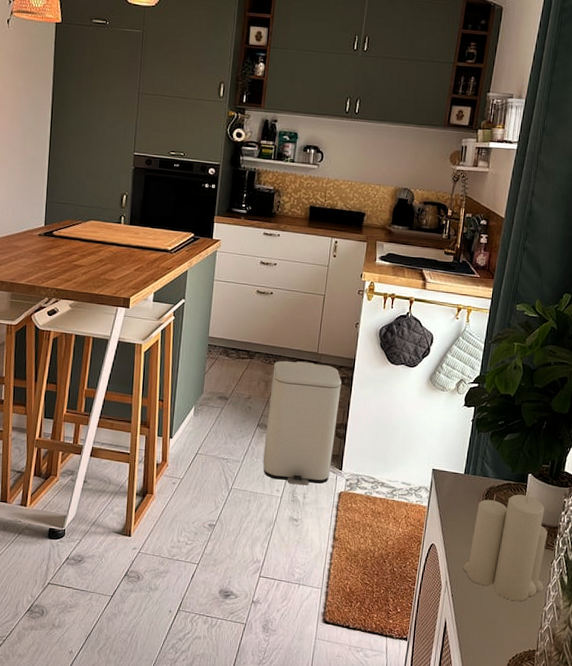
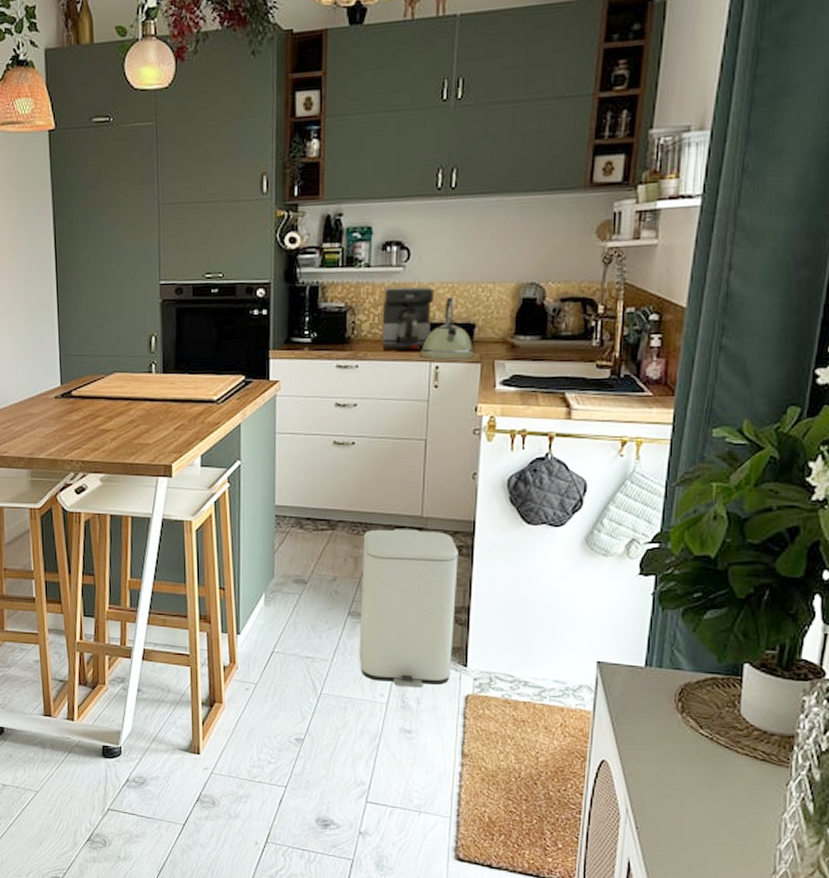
coffee maker: none [297,178,338,228] -> present [381,286,434,351]
kettle: none [324,191,363,239] -> present [420,296,475,361]
candle: present [463,491,548,602] -> none [650,688,779,837]

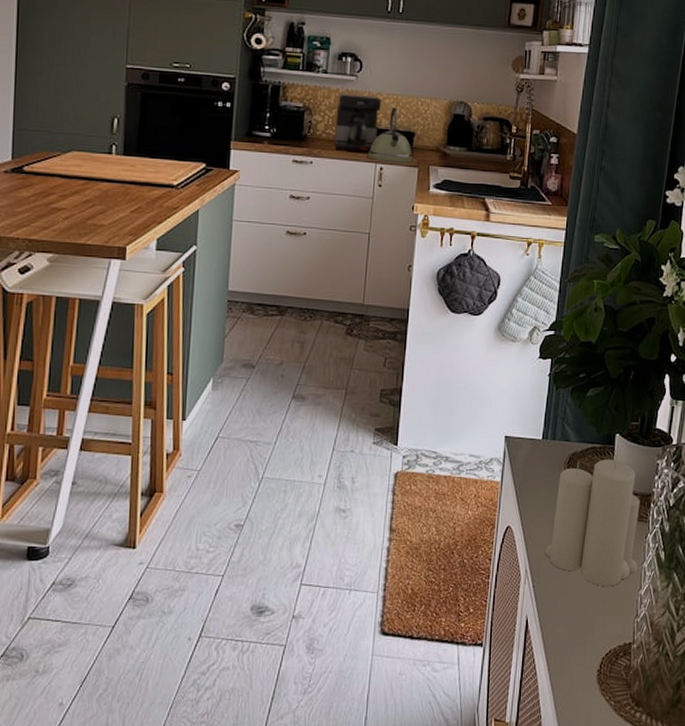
pedal bin: present [359,529,458,688] -> none [300,315,394,468]
candle: none [650,688,779,837] -> present [544,455,640,587]

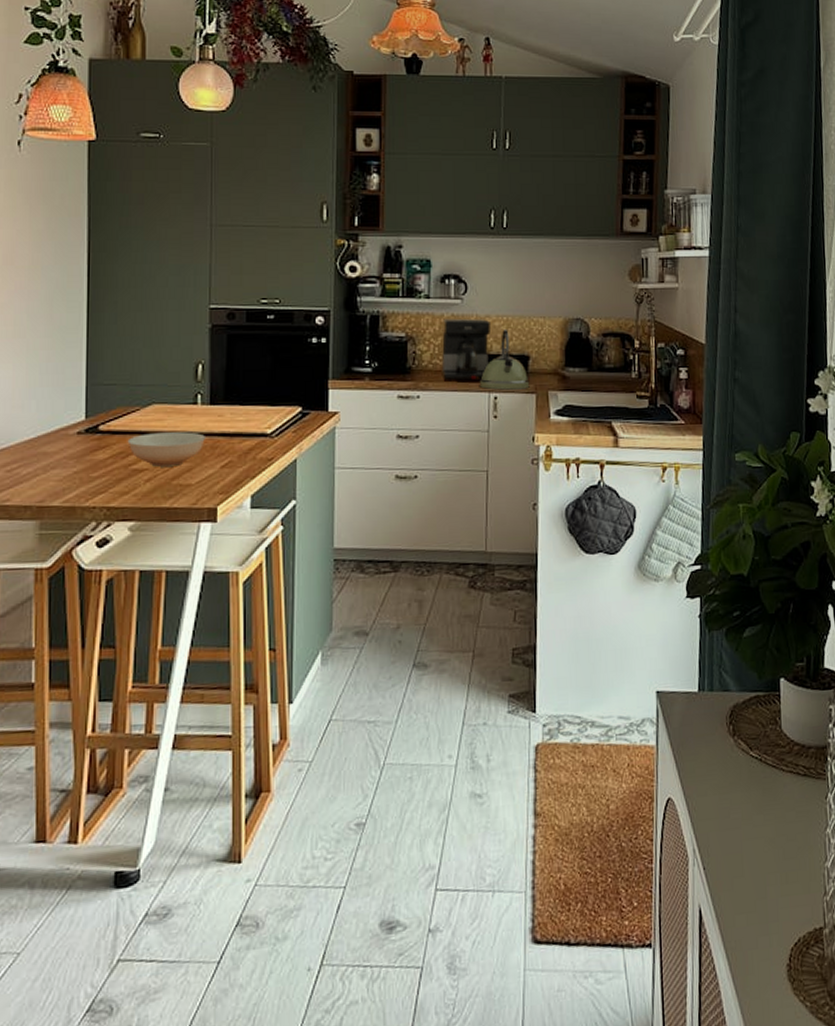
bowl: none [48,177,118,208] -> present [127,432,205,467]
candle: present [544,455,640,587] -> none [713,703,821,862]

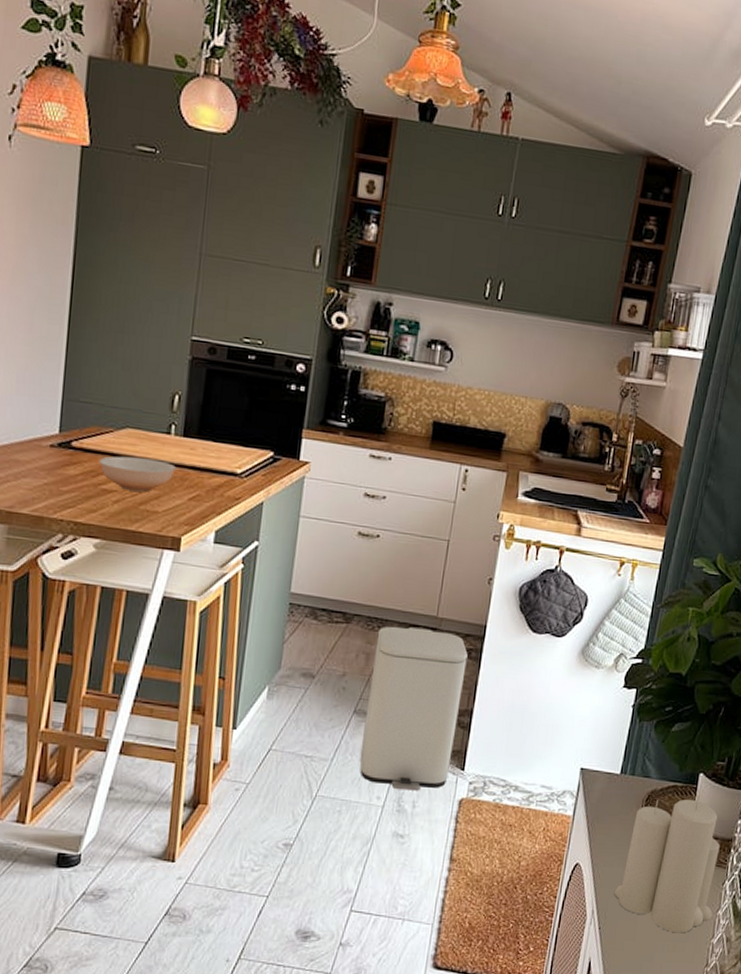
pedal bin: none [425,565,523,745] -> present [360,626,468,791]
coffee maker: present [441,318,490,382] -> none [415,384,471,452]
kettle: present [479,328,530,391] -> none [451,403,503,467]
candle: none [713,703,821,862] -> present [614,795,720,934]

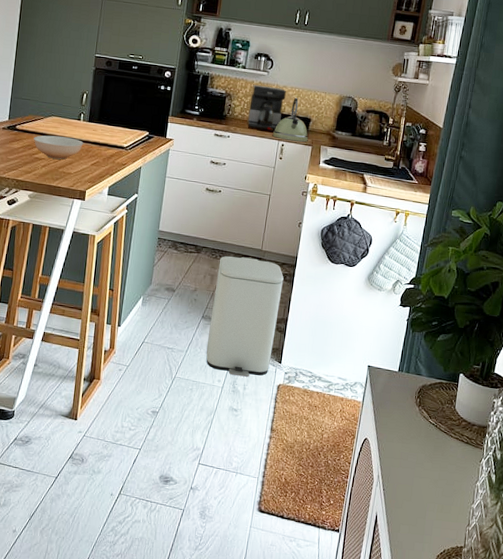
coffee maker: none [415,384,471,452] -> present [246,84,286,132]
kettle: none [451,403,503,467] -> present [272,97,309,143]
candle: present [614,795,720,934] -> none [394,391,477,499]

